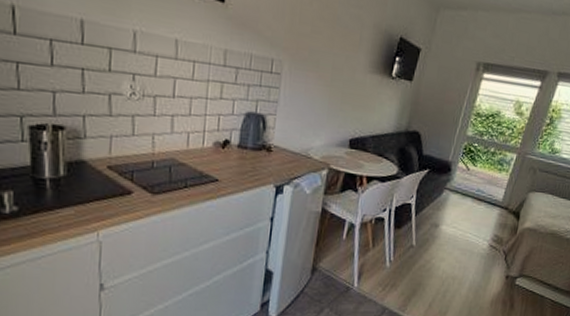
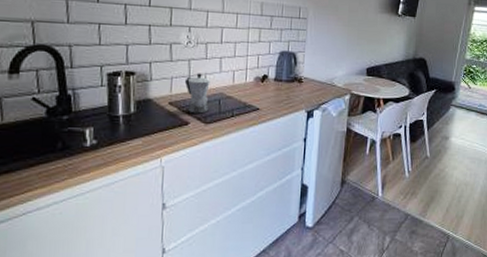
moka pot: none [127,132,159,182] -> present [184,73,210,114]

